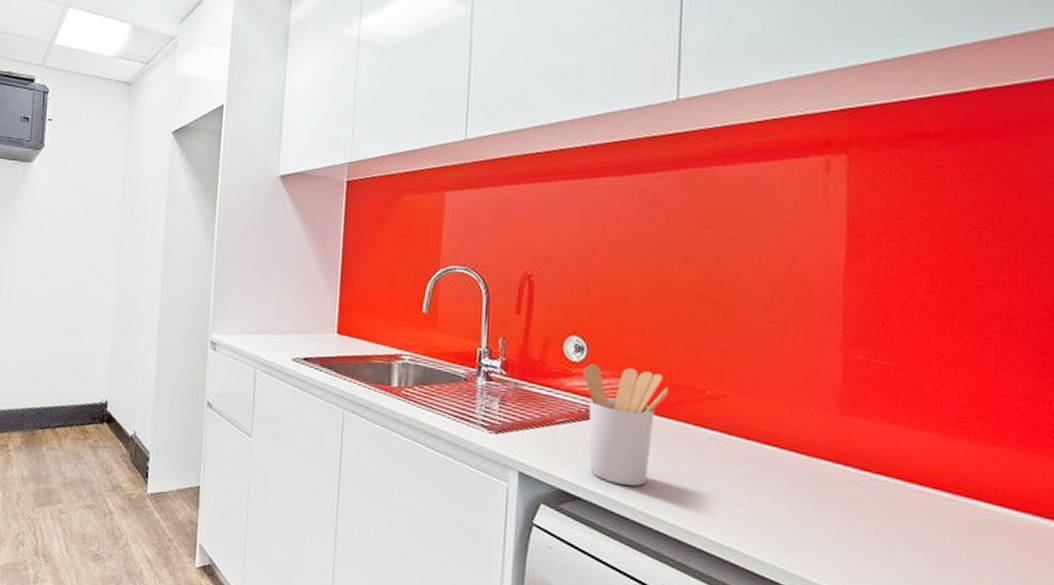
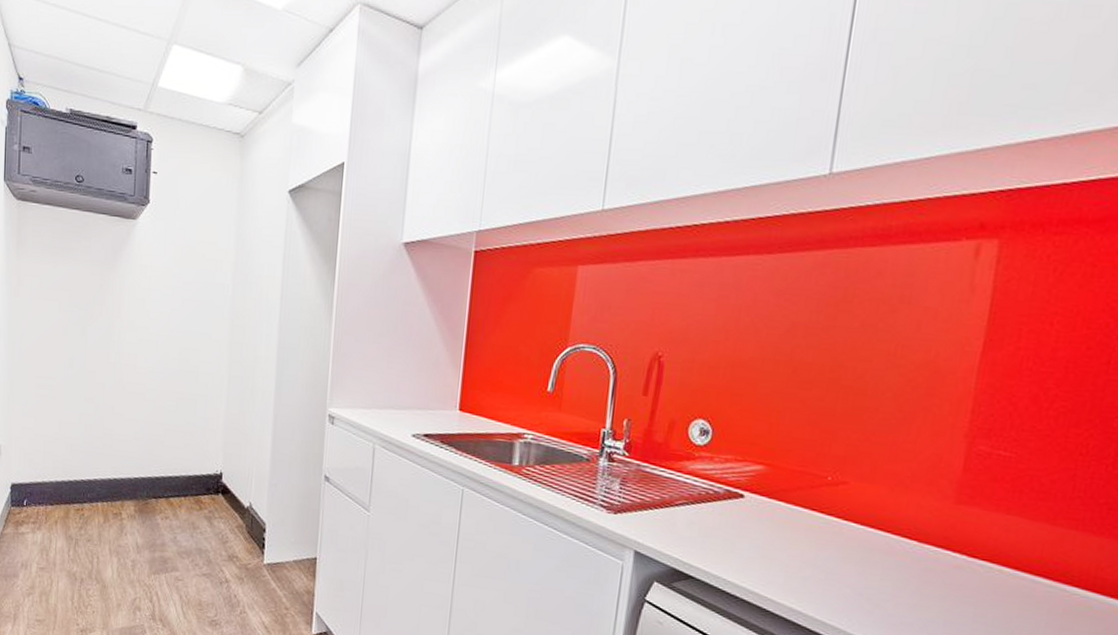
utensil holder: present [583,363,669,486] -> none [705,447,790,567]

